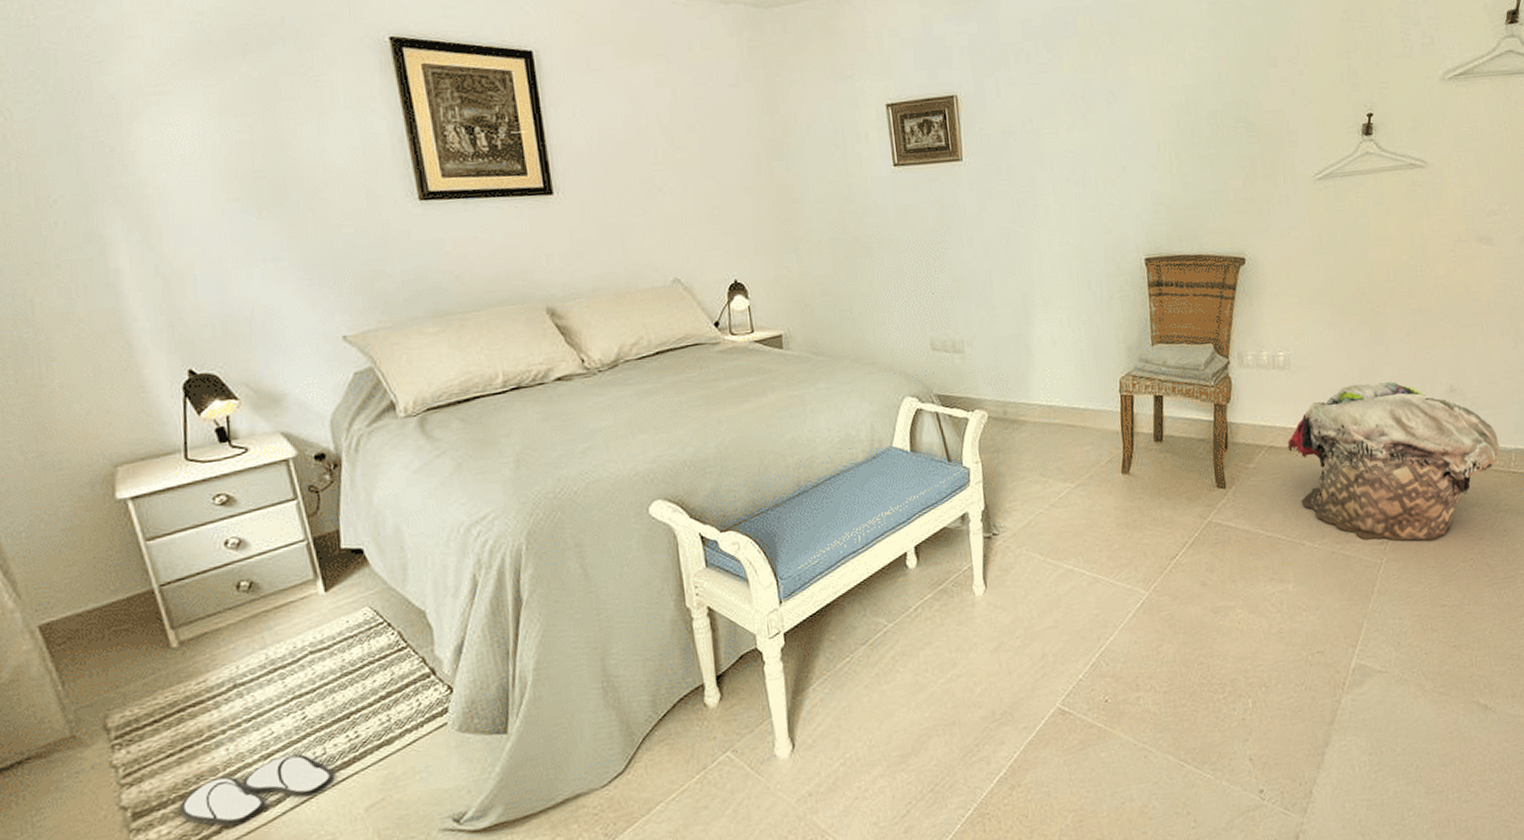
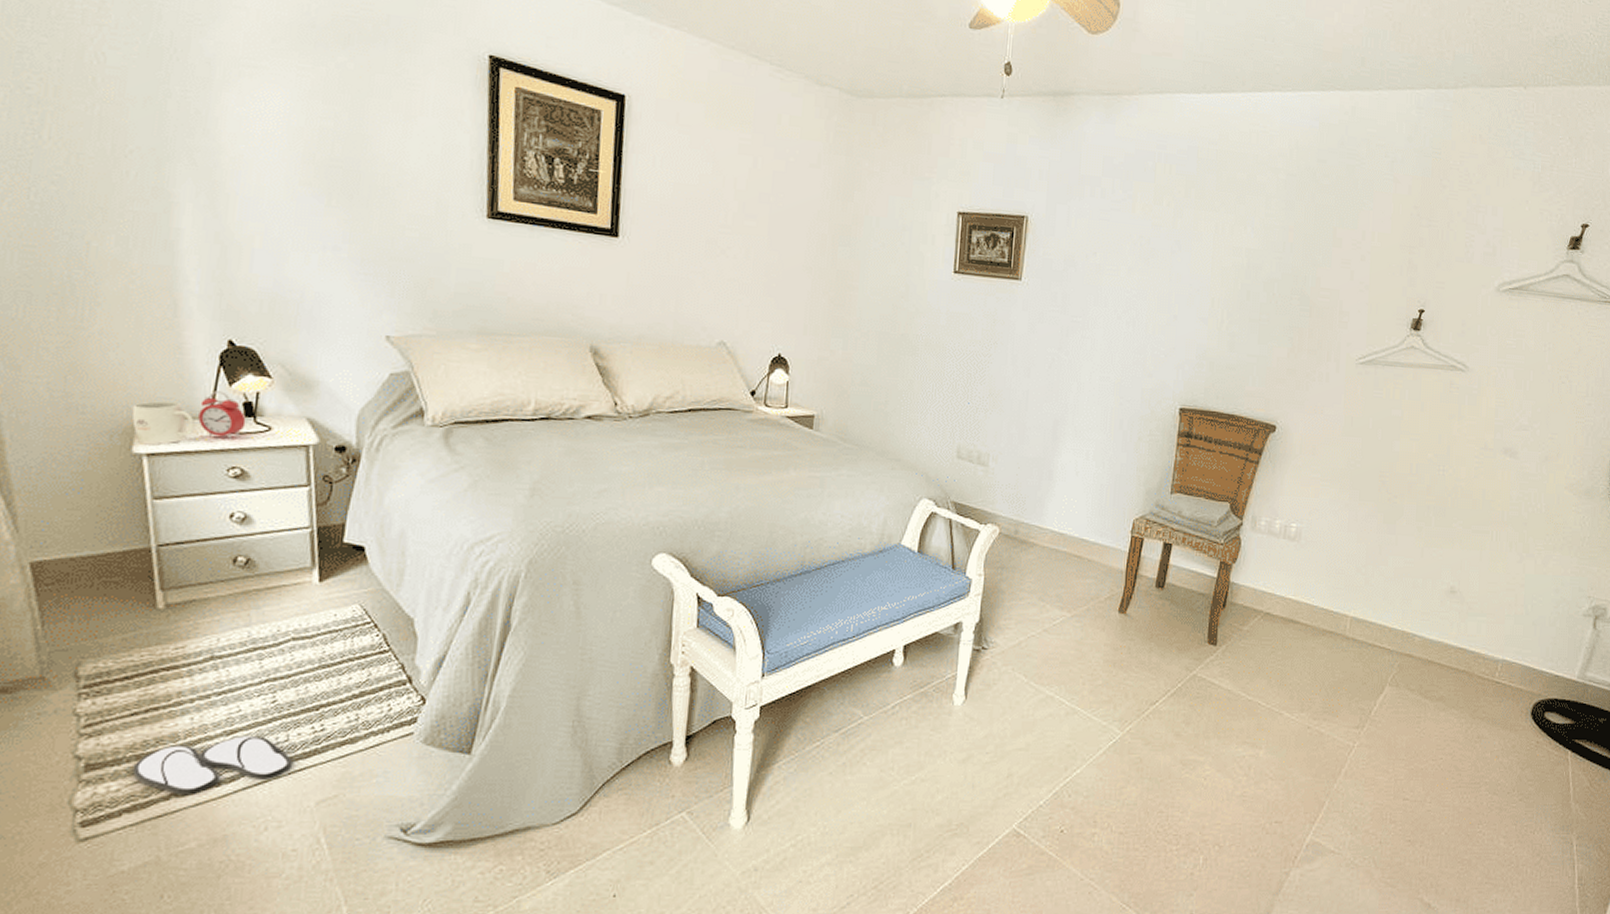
mug: none [107,440,174,490] -> present [131,400,196,445]
alarm clock: none [173,422,222,470] -> present [198,391,246,439]
laundry basket: present [1287,381,1500,542] -> none [1283,567,1489,734]

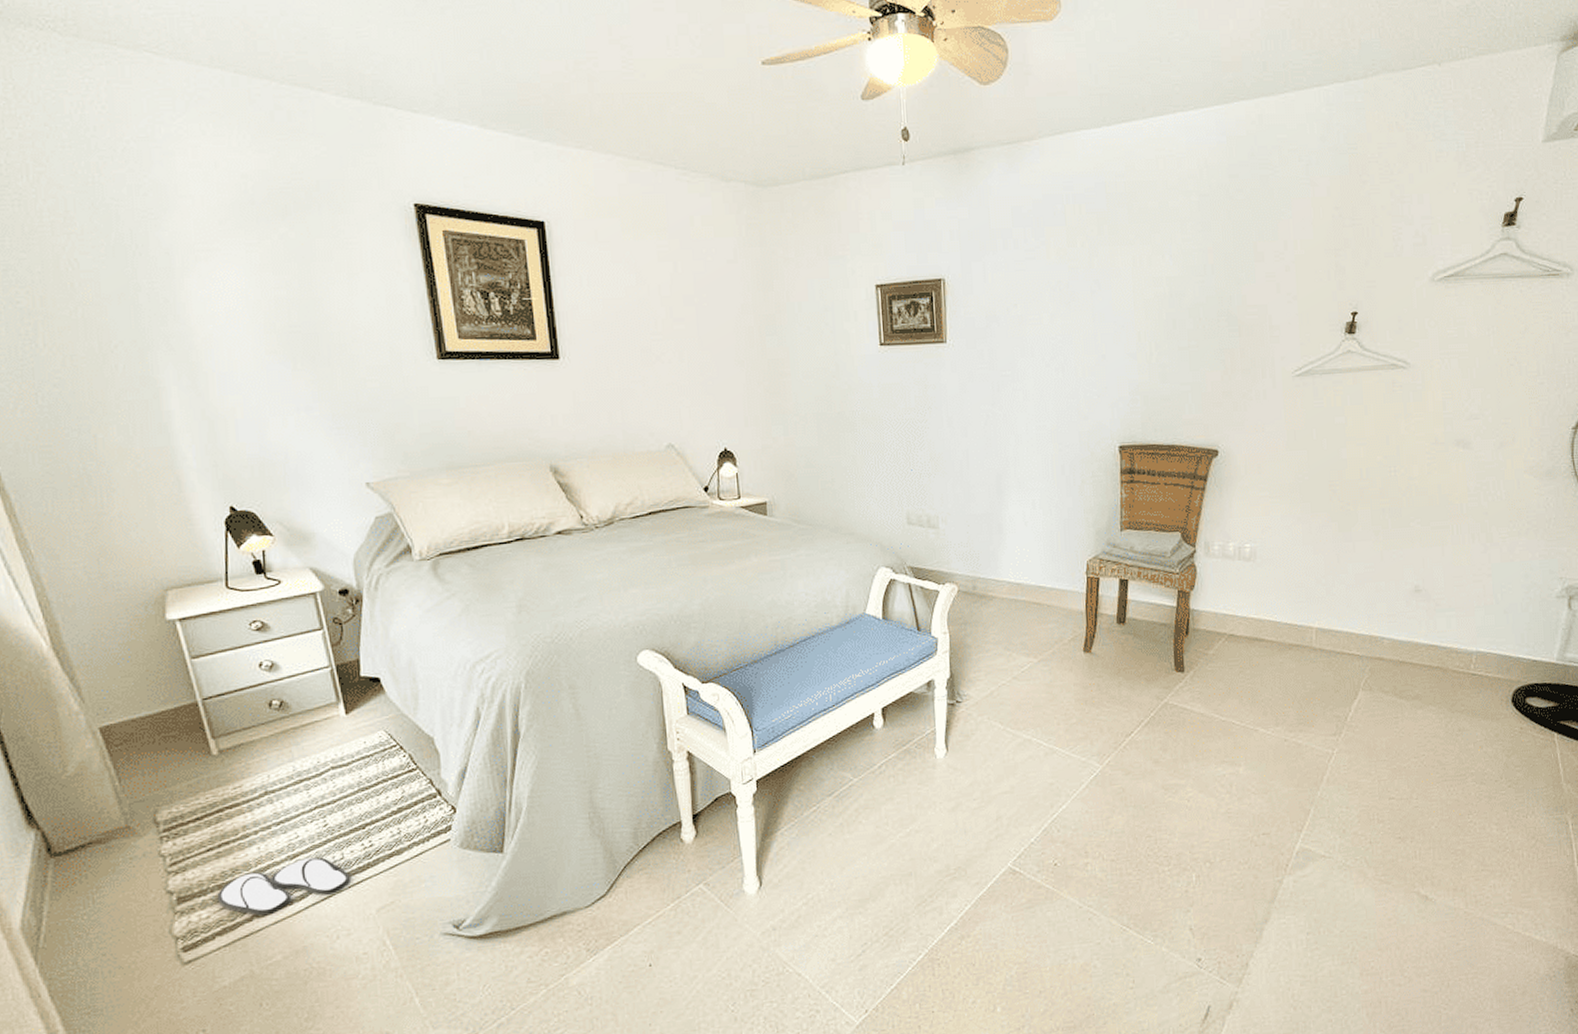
mug: present [131,400,196,445] -> none [159,568,216,611]
alarm clock: present [198,391,246,439] -> none [216,554,258,597]

